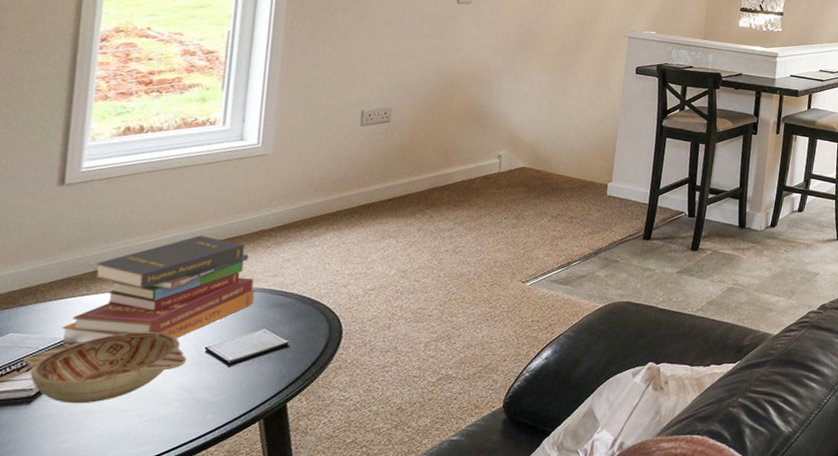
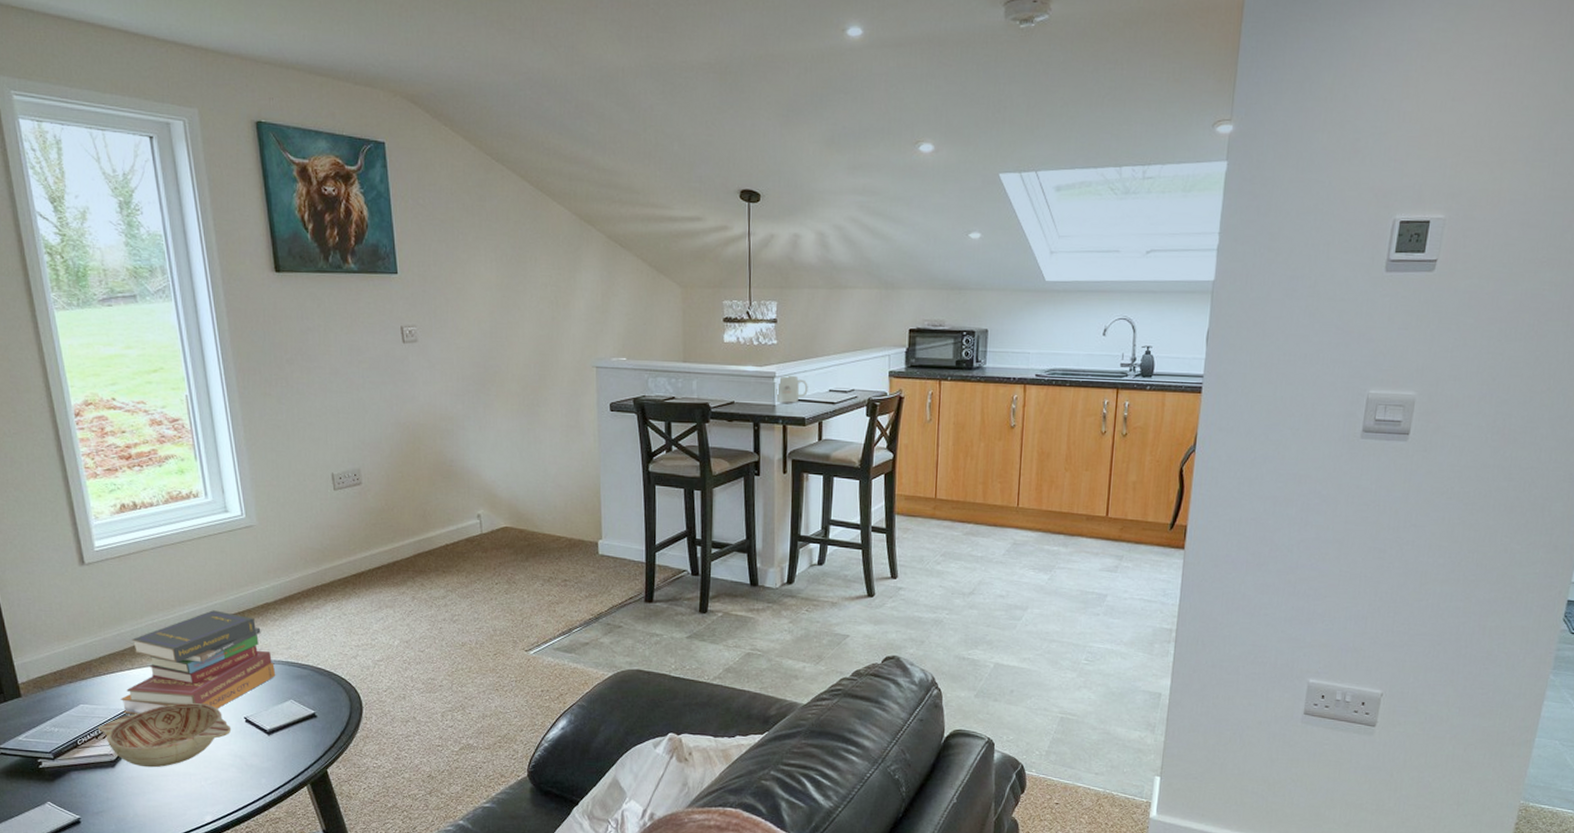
mug: none [777,55,803,78] -> present [776,375,808,403]

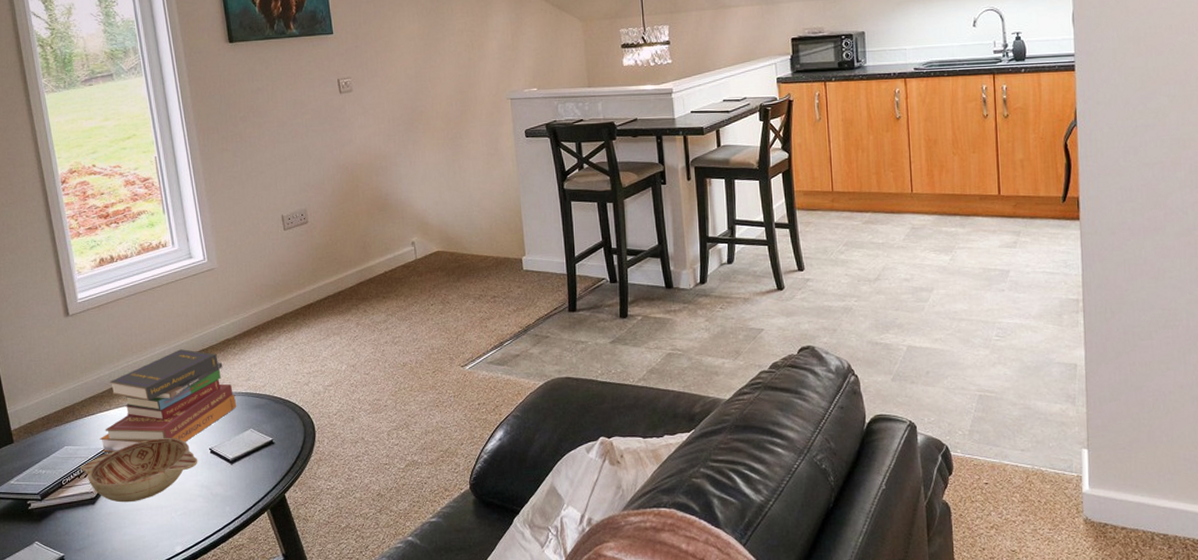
mug: present [776,375,808,403] -> none [674,89,704,116]

